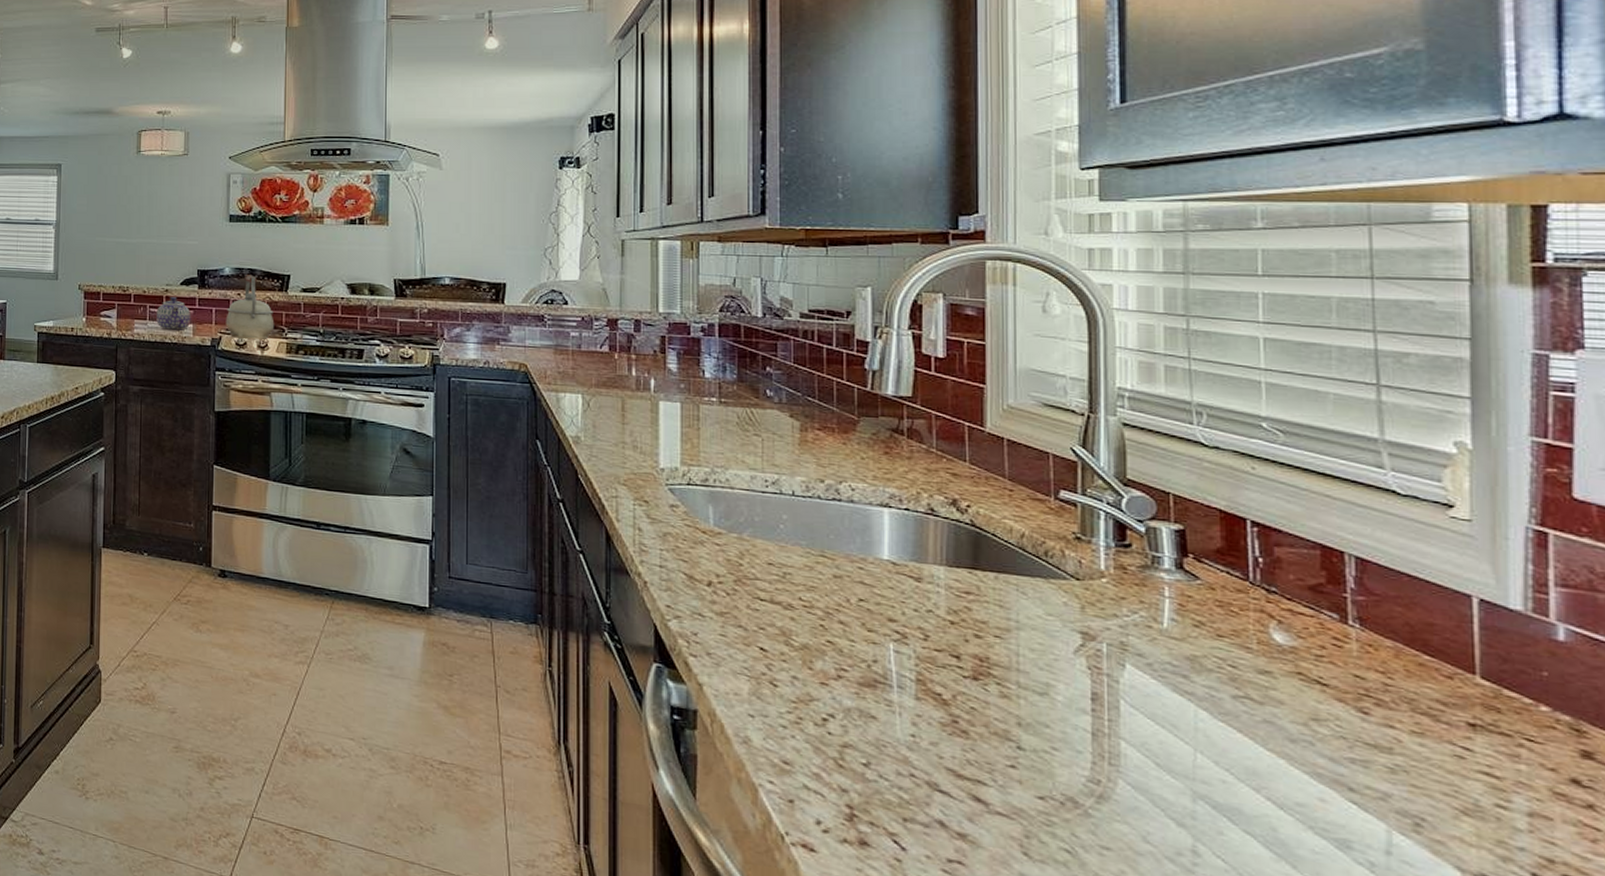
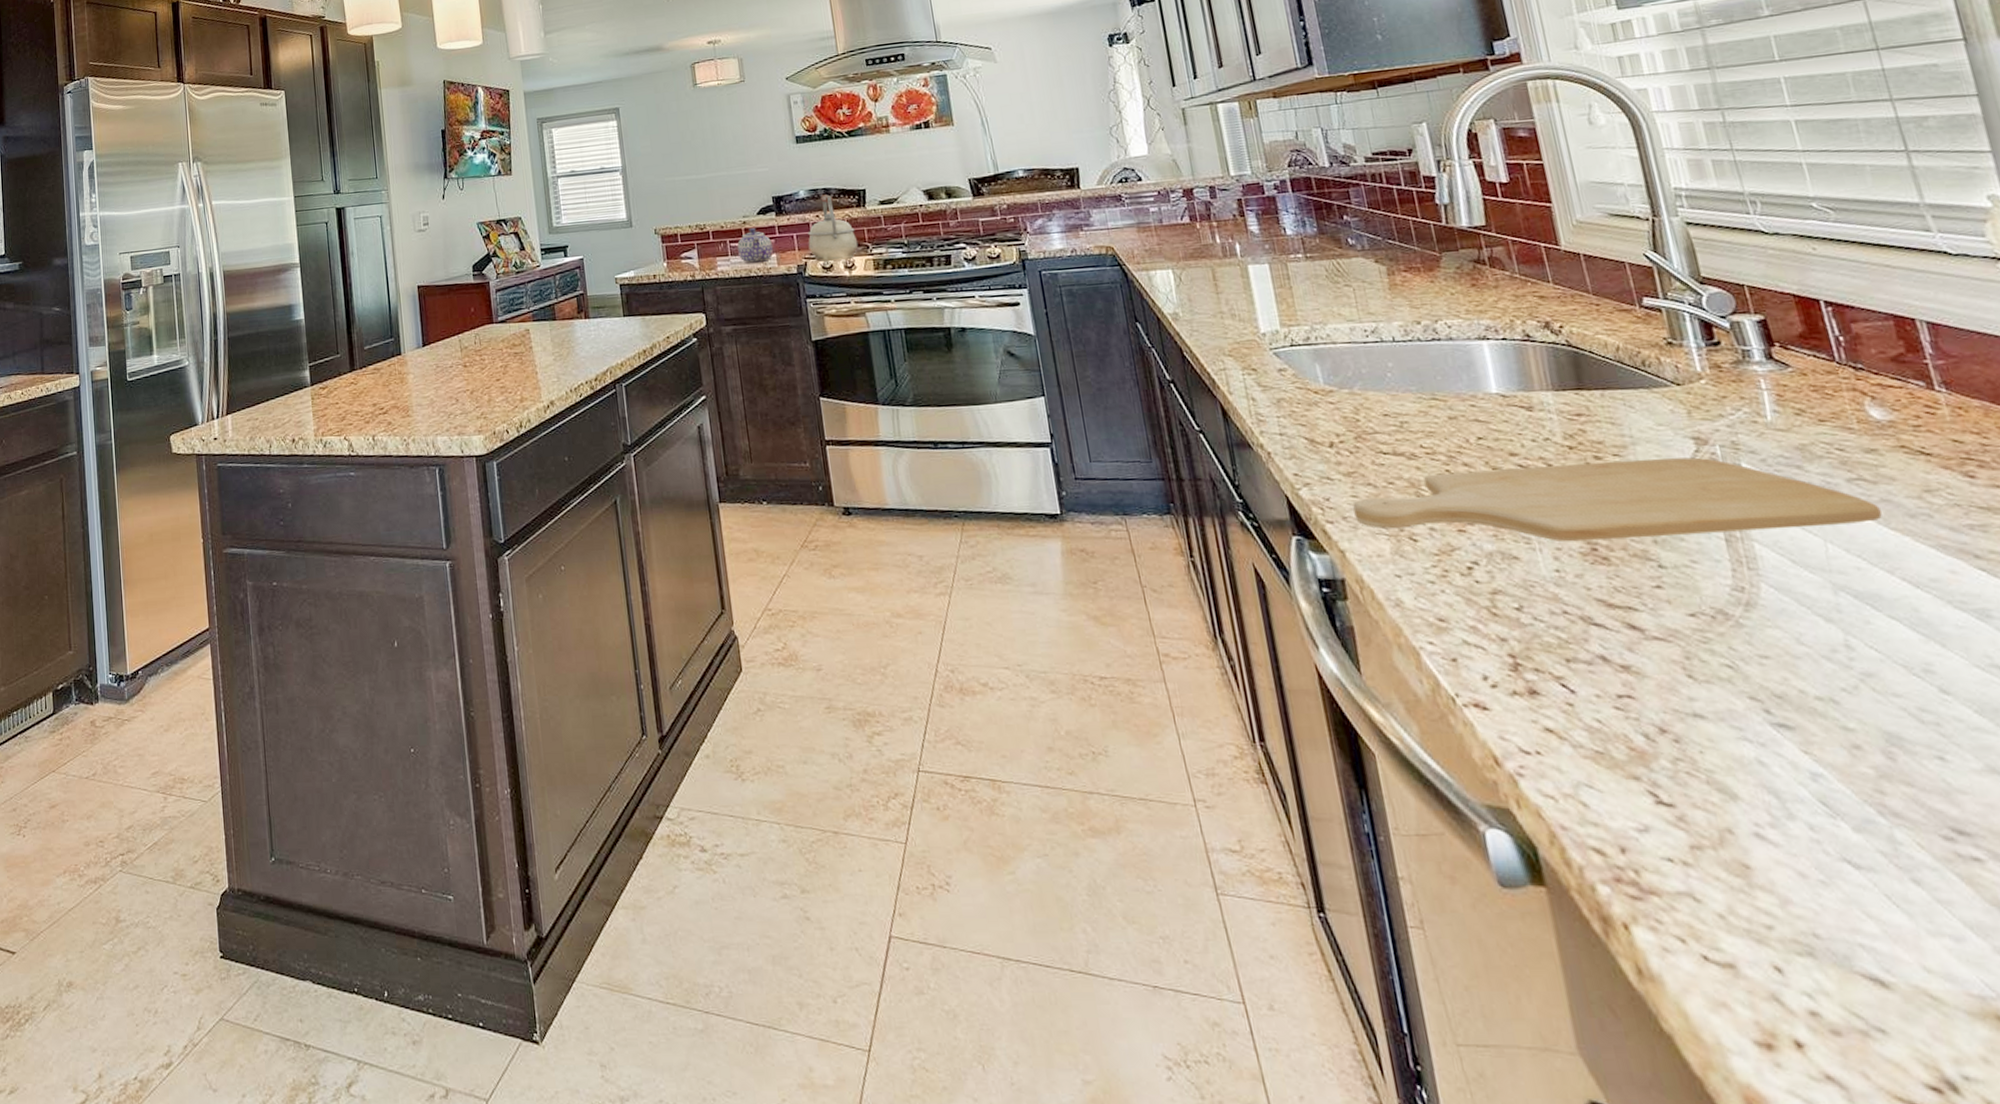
chopping board: none [720,626,1261,740] -> present [1352,457,1882,542]

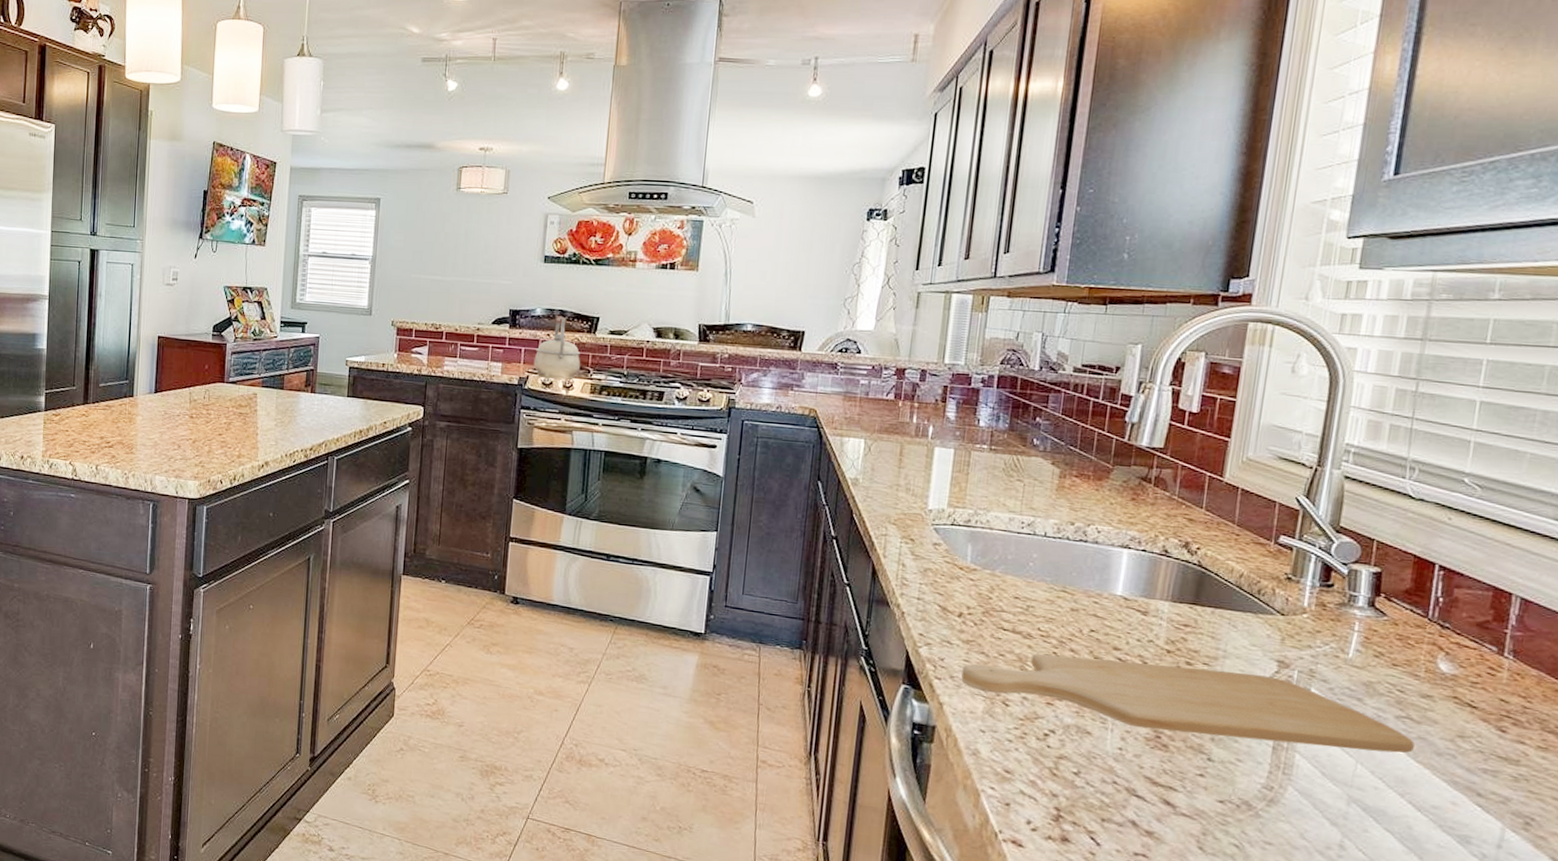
teapot: present [736,227,774,265] -> none [465,335,501,370]

